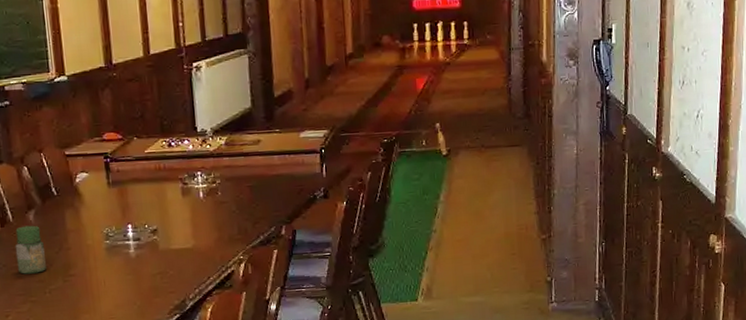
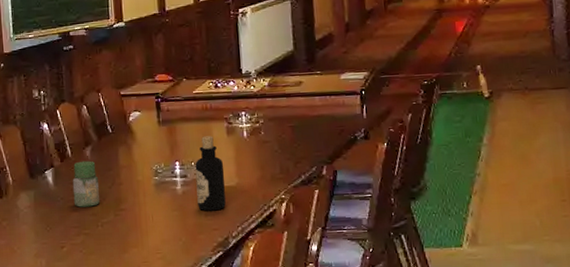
bottle: none [148,197,182,274] -> present [195,136,226,211]

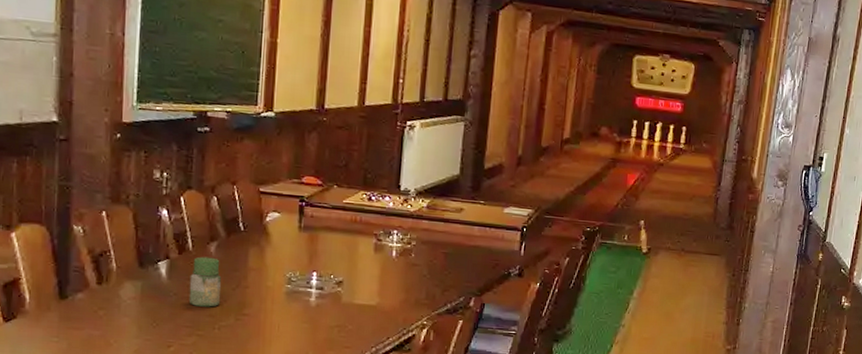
bottle: present [195,136,226,211] -> none [331,249,366,328]

